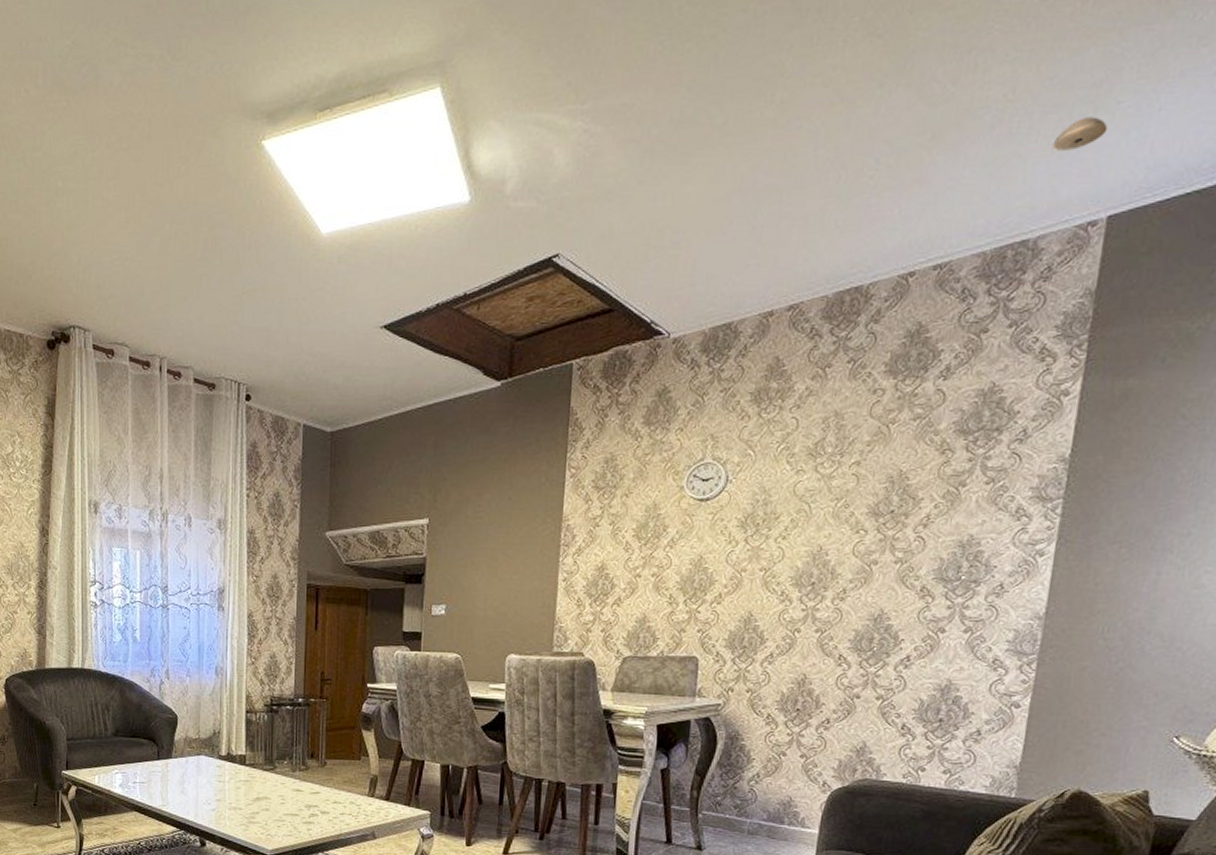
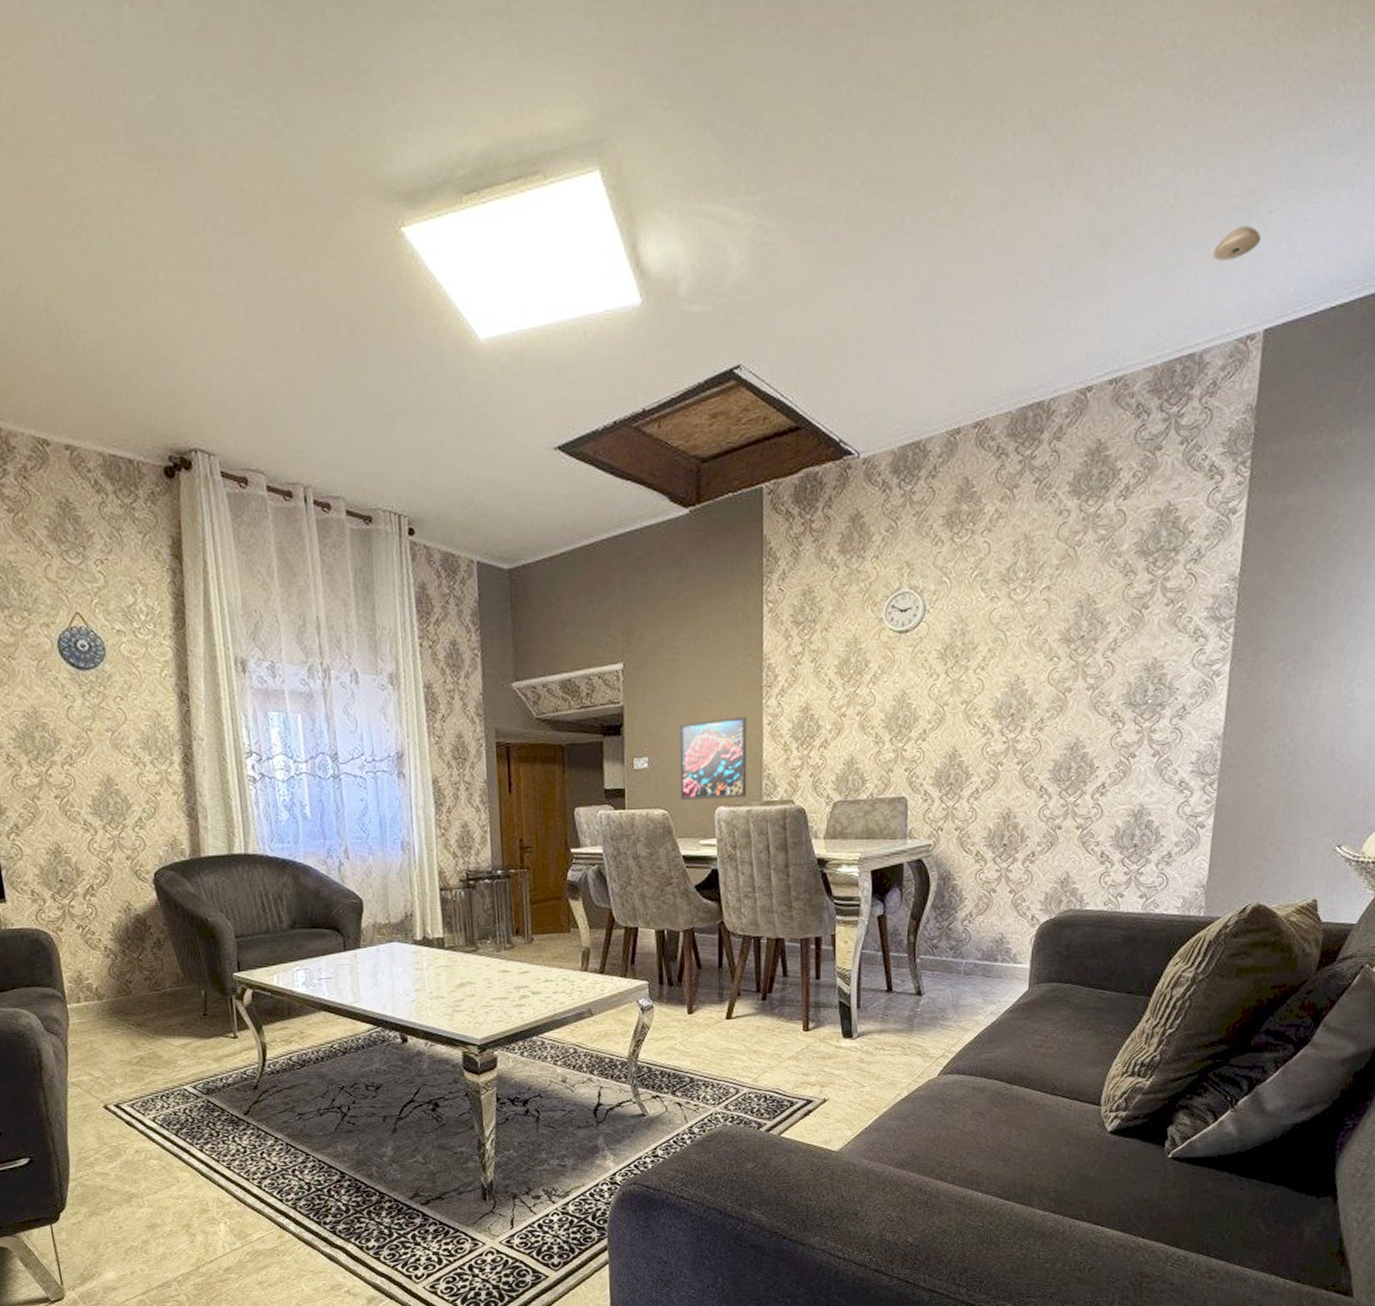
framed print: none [473,573,543,647] -> present [679,717,747,800]

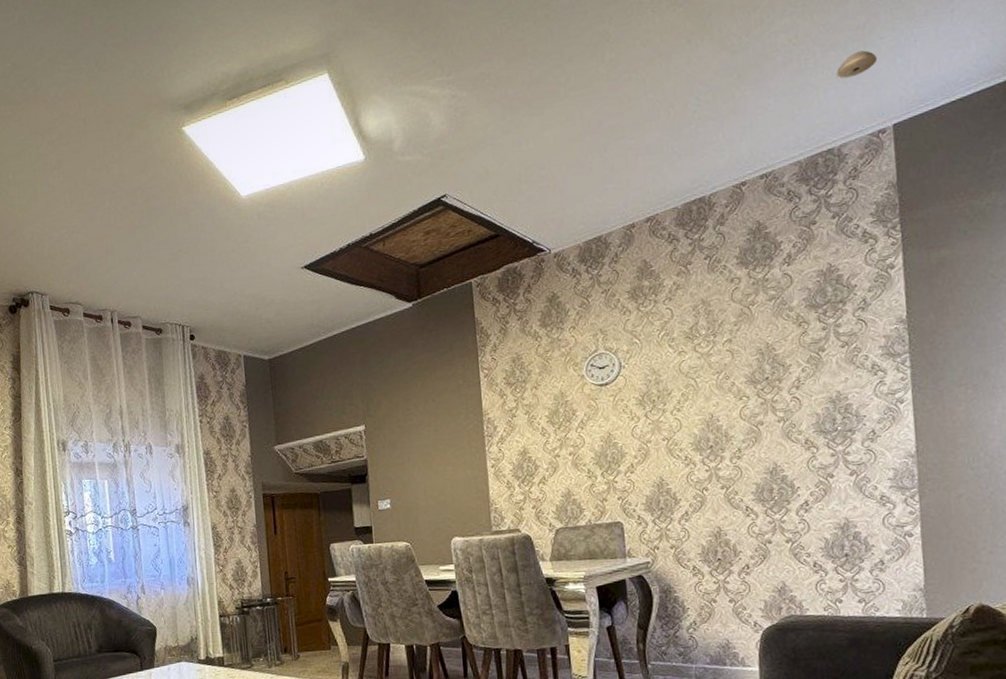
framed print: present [679,717,747,800] -> none [415,462,478,533]

